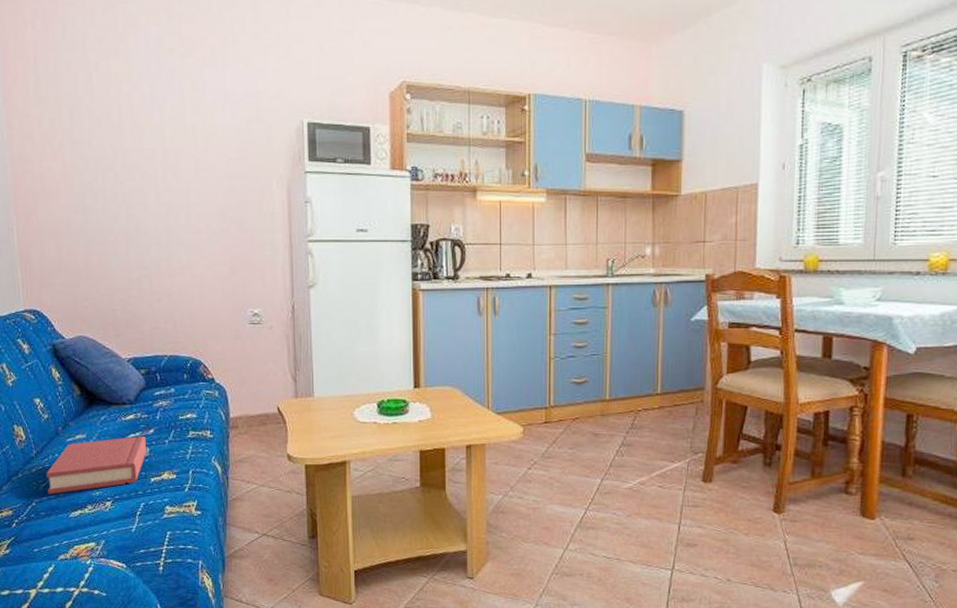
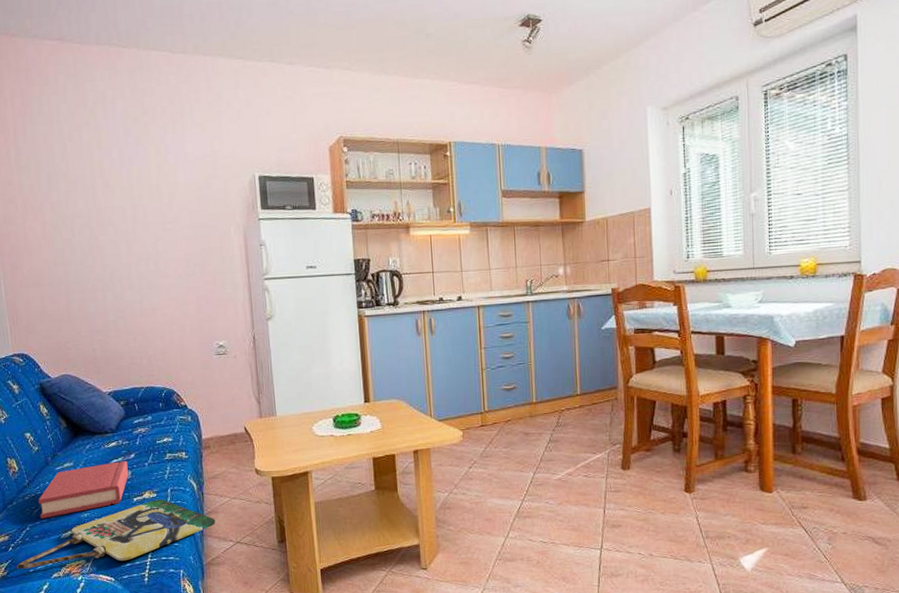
home sign: none [20,481,241,548] -> present [17,499,216,569]

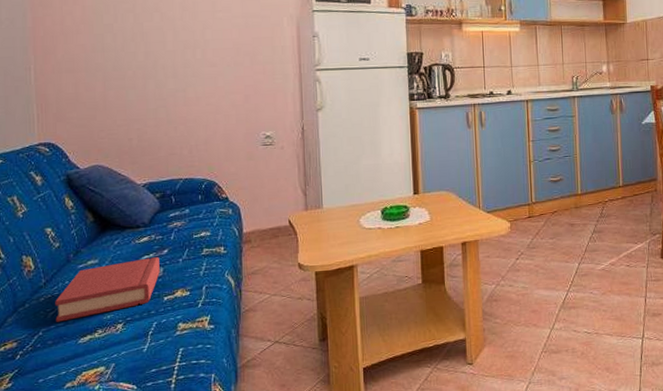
home sign: present [17,499,216,569] -> none [24,297,253,380]

